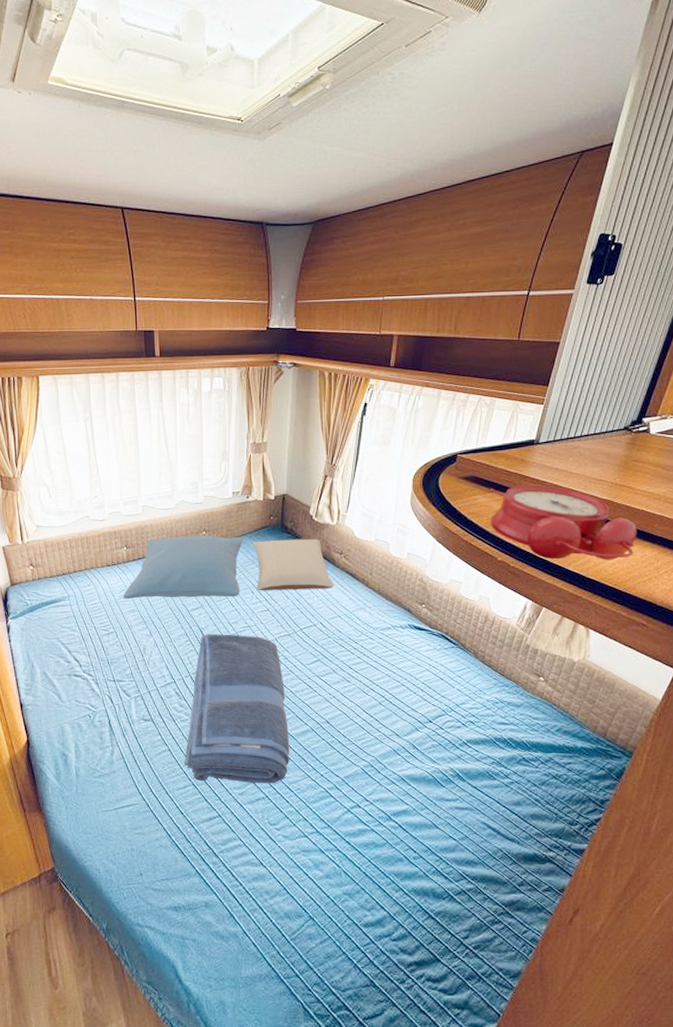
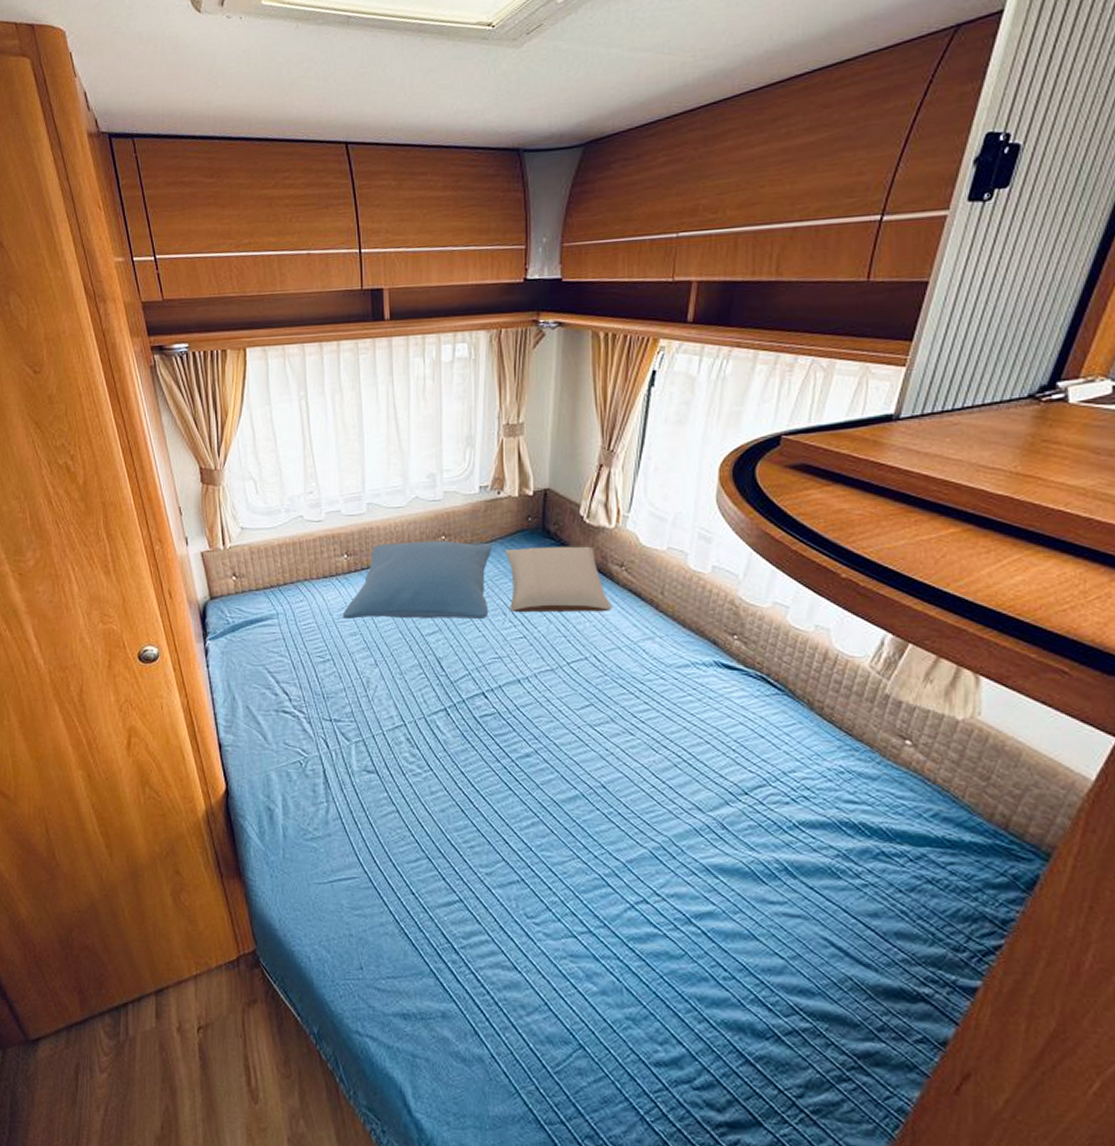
towel: present [184,634,290,784] -> none [416,666,553,864]
alarm clock: present [489,484,637,560] -> none [828,475,1052,580]

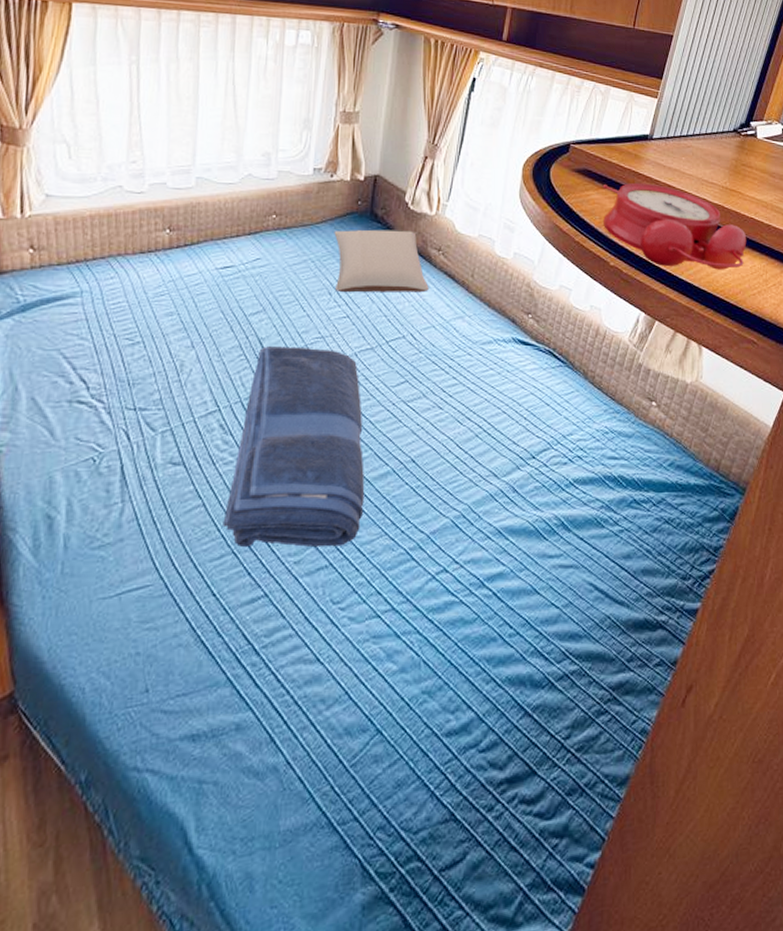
pillow: present [342,541,493,620] -> none [158,219,323,300]
towel: none [416,666,553,864] -> present [222,346,365,548]
alarm clock: none [828,475,1052,580] -> present [602,182,747,270]

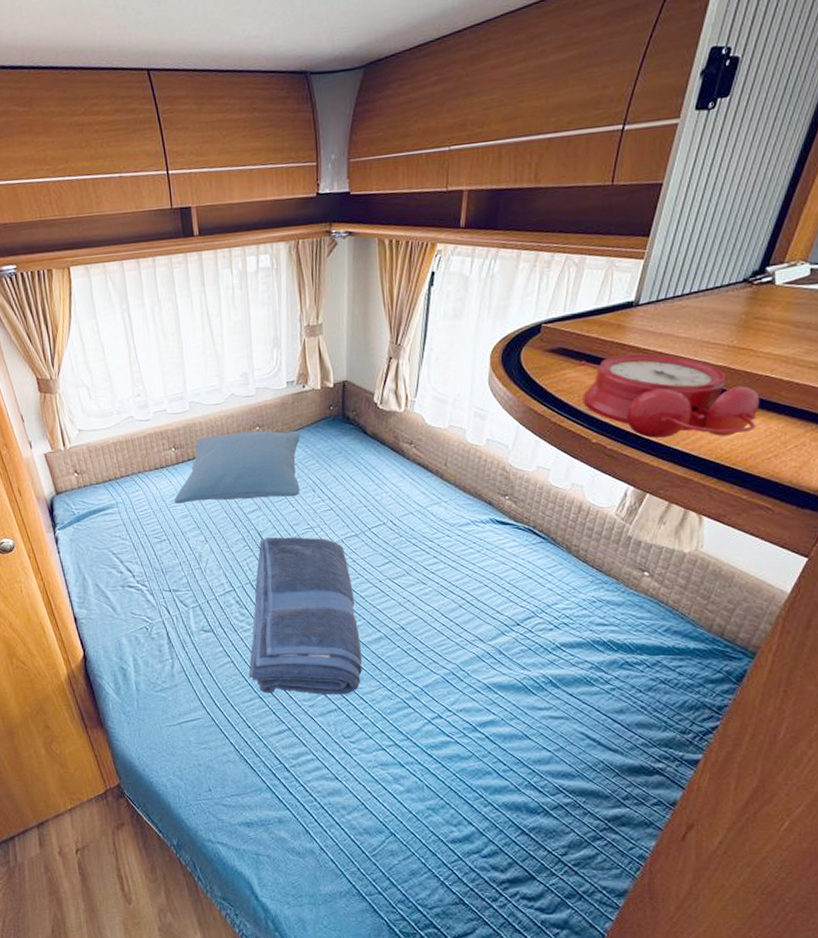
pillow: none [158,219,323,300] -> present [174,430,301,504]
pillow: present [334,229,429,293] -> none [311,428,404,489]

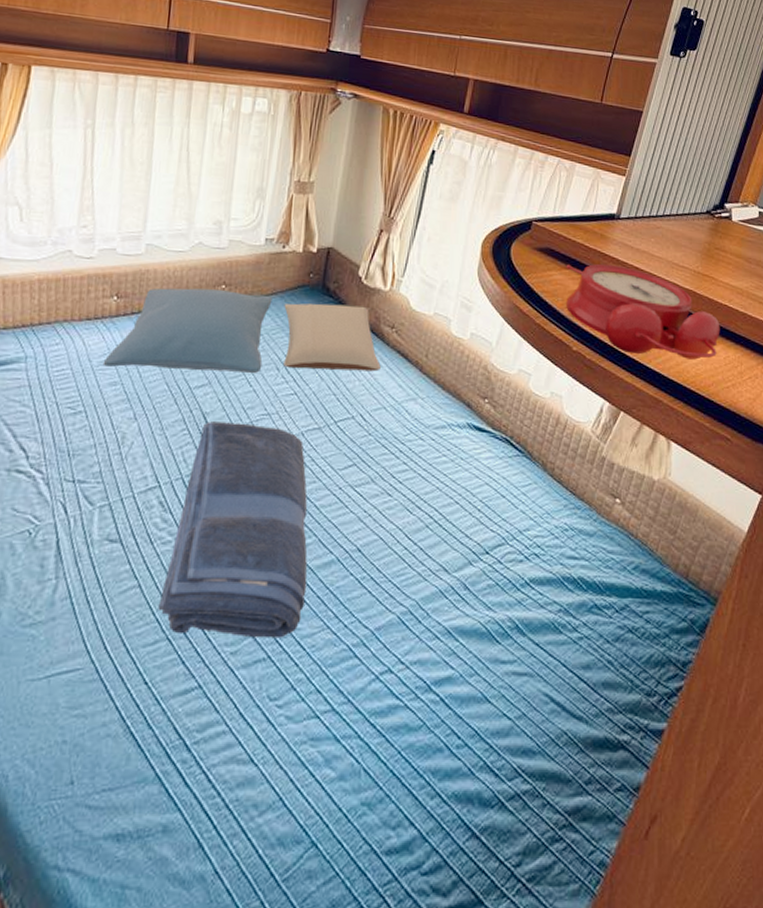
pillow: none [311,428,404,489] -> present [284,303,381,372]

